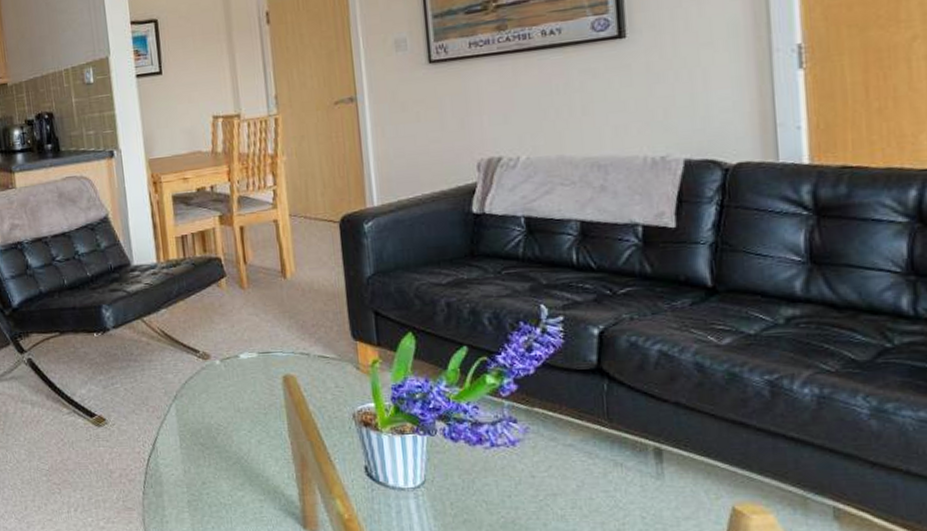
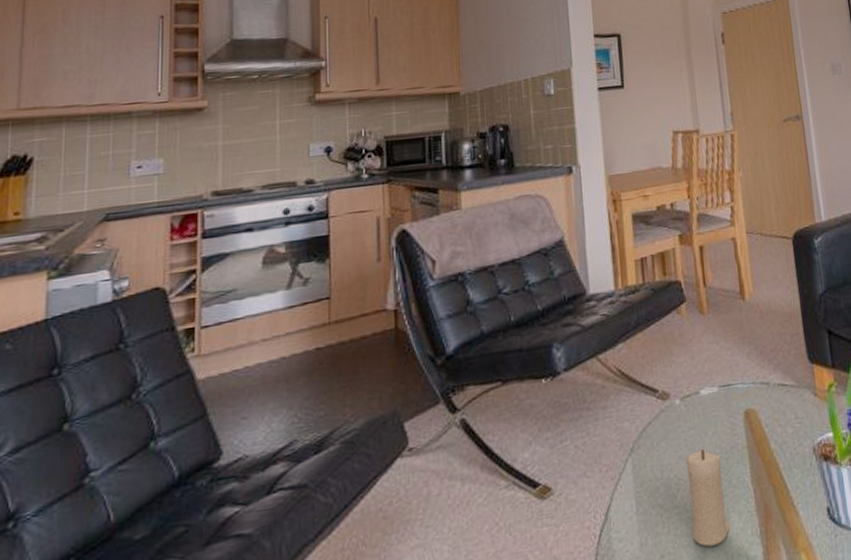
candle: none [225,404,268,481] -> present [686,449,731,547]

